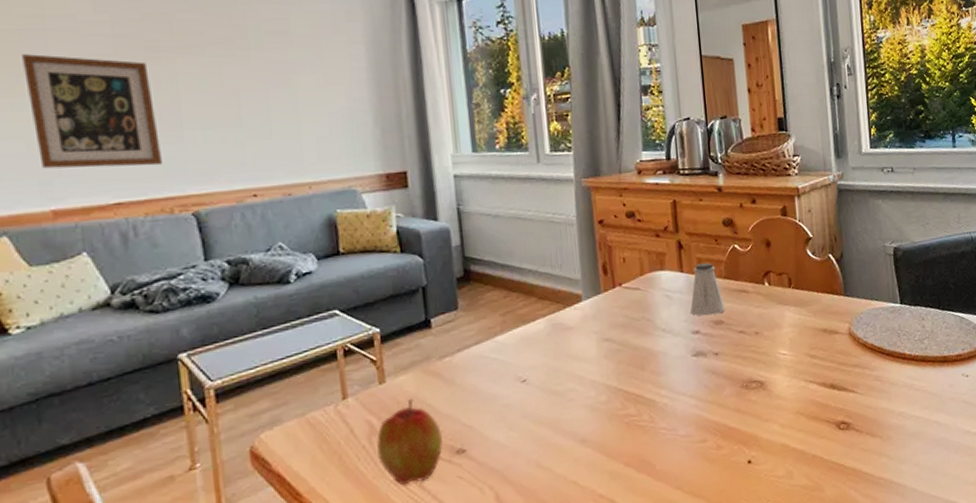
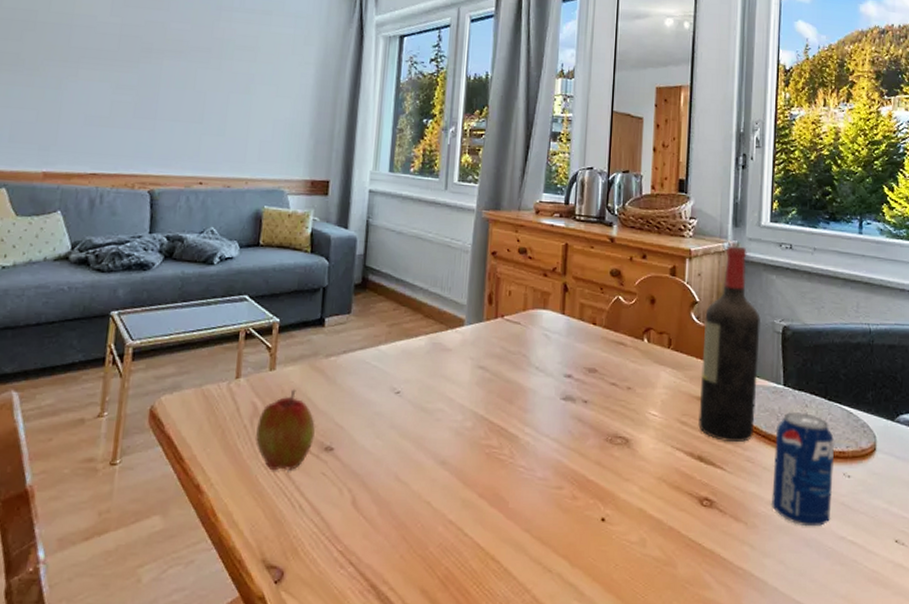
wall art: present [22,54,162,169] -> none [44,43,140,147]
saltshaker: present [690,262,726,316] -> none [566,309,601,362]
wine bottle: none [820,176,879,366] -> present [698,245,762,443]
beverage can: none [898,326,956,430] -> present [771,412,835,527]

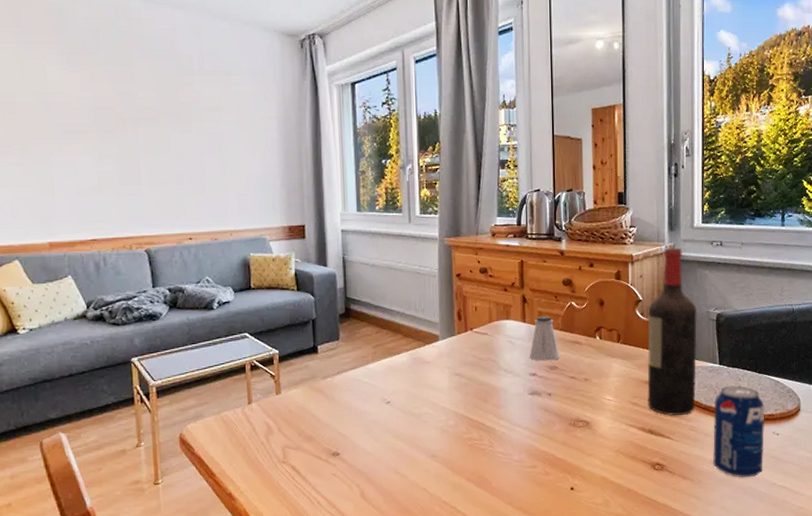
apple: present [255,389,316,471] -> none [272,408,323,476]
saltshaker: none [566,309,601,362] -> present [530,316,560,361]

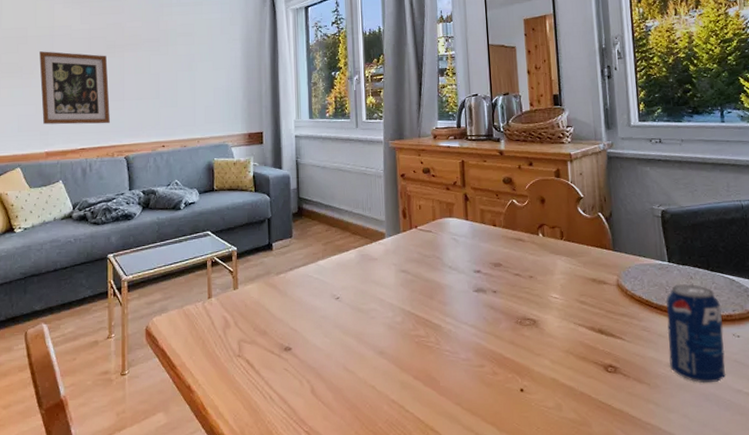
wall art: none [32,122,125,212] -> present [39,51,110,125]
saltshaker: present [530,316,560,361] -> none [473,213,504,258]
wine bottle: present [647,247,698,416] -> none [590,145,647,316]

